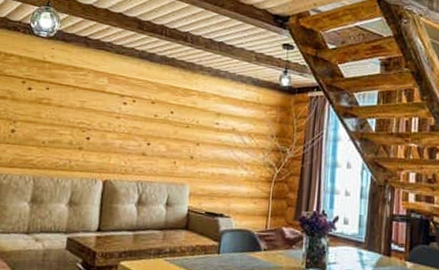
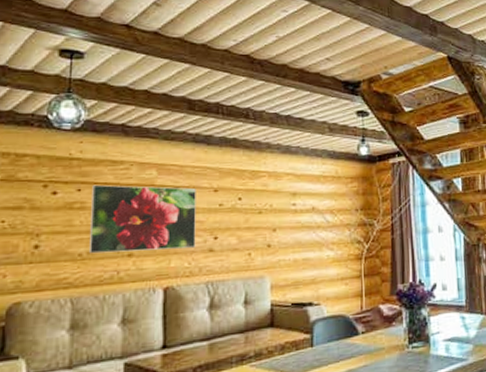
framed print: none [49,85,137,151] -> present [88,184,196,254]

